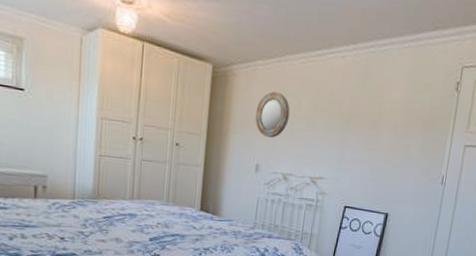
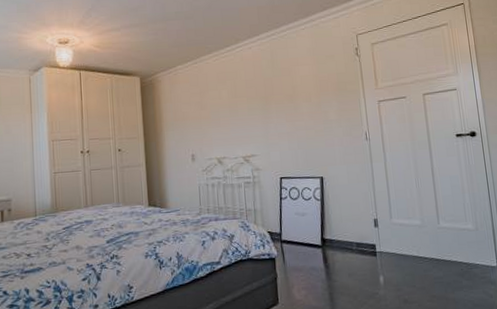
home mirror: present [255,91,290,138] -> none [183,88,214,129]

